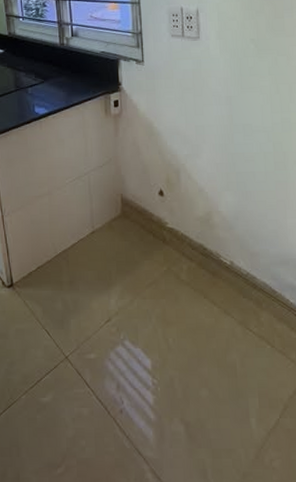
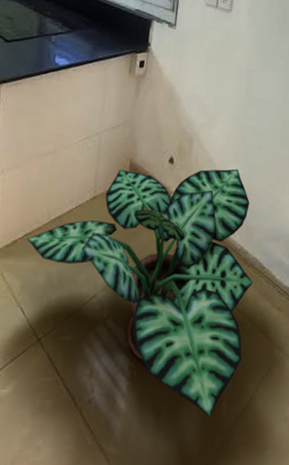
potted plant: none [40,196,265,431] -> present [27,168,253,417]

